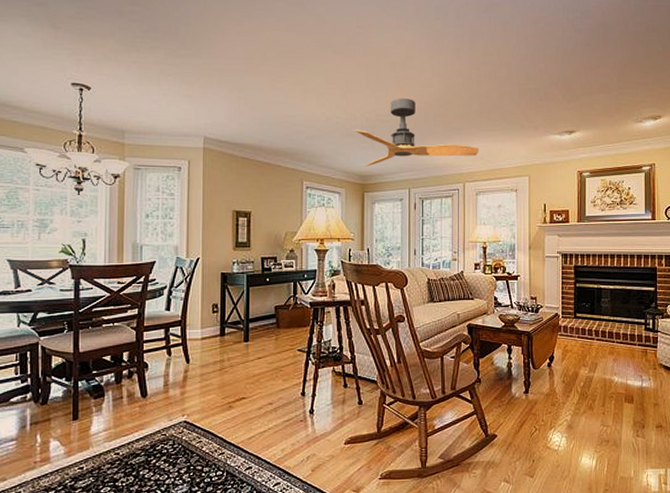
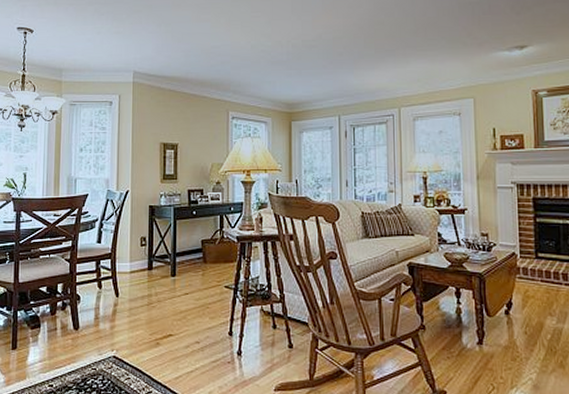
ceiling fan: present [355,98,478,167] -> none [281,22,415,95]

